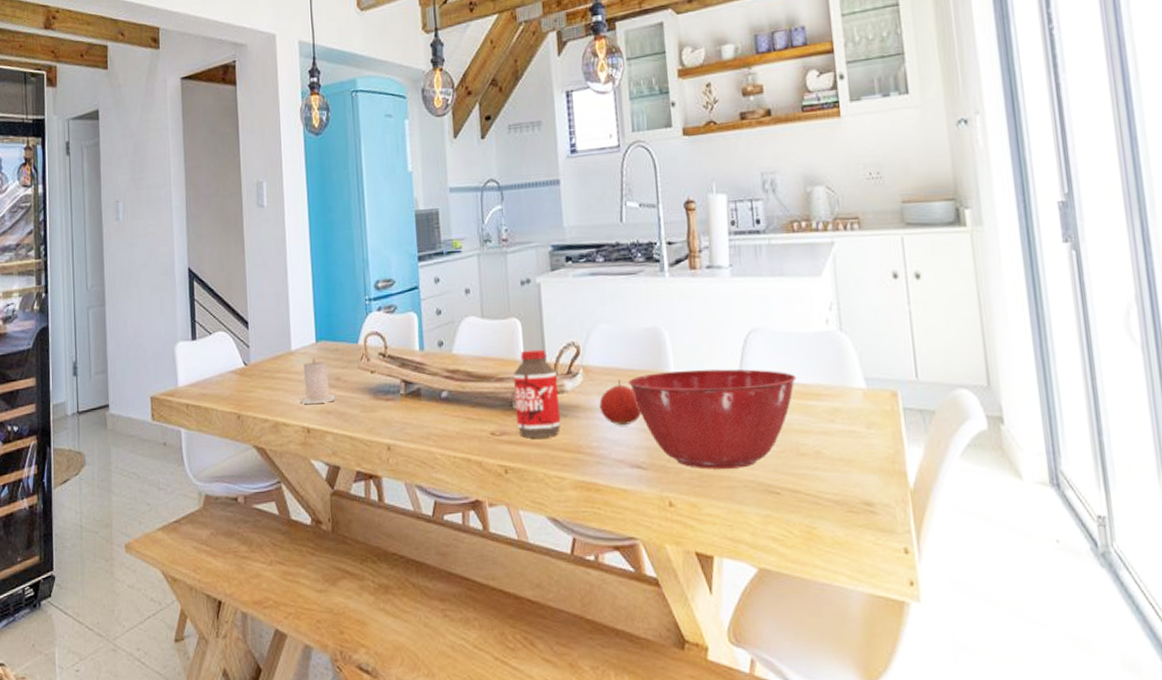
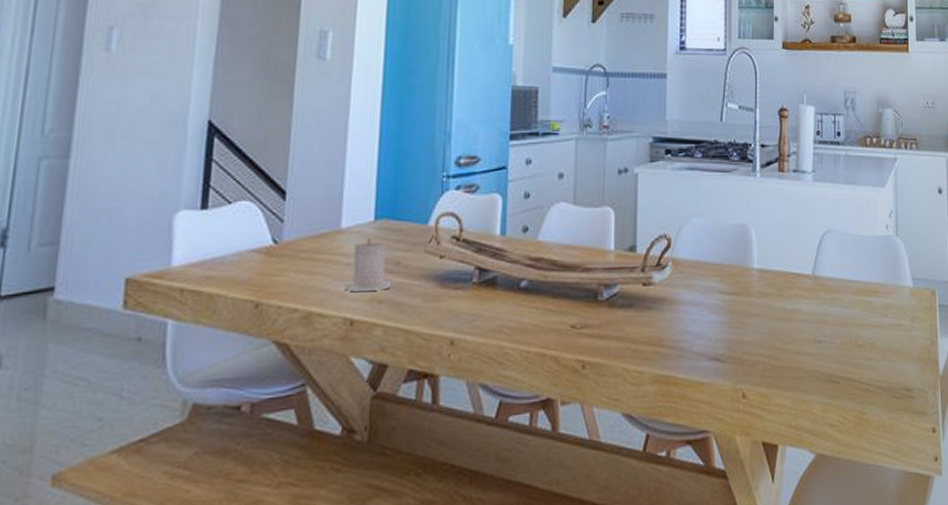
bottle: present [513,349,560,438] -> none [600,240,645,332]
fruit: present [599,379,641,425] -> none [685,273,724,318]
mixing bowl: present [628,369,797,469] -> none [715,266,860,361]

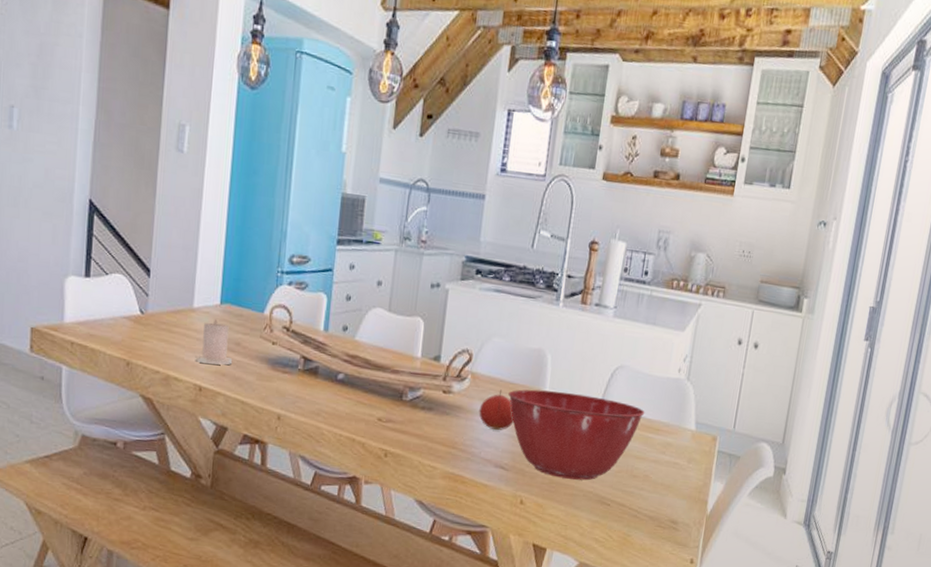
fruit: none [685,273,724,318] -> present [479,389,514,430]
mixing bowl: none [715,266,860,361] -> present [508,389,645,481]

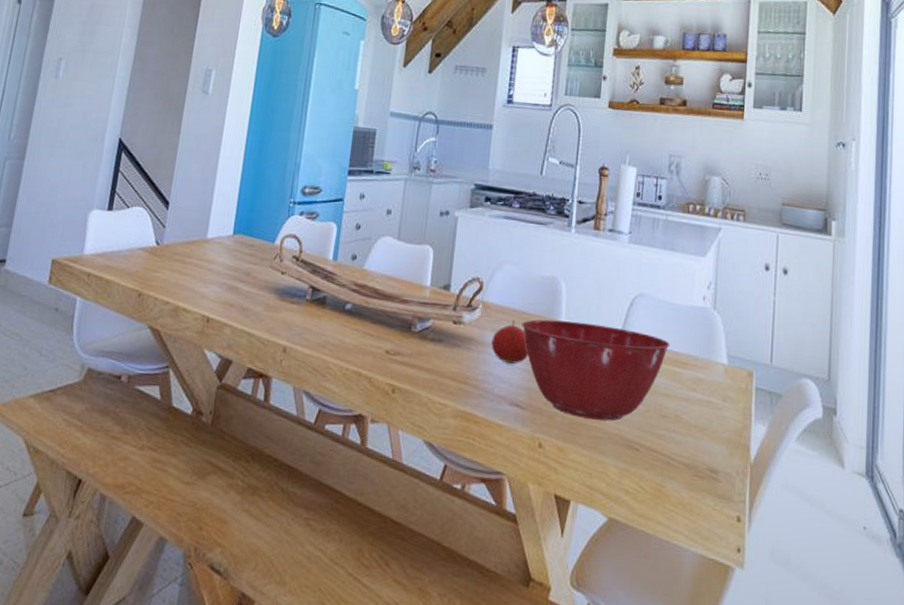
candle: present [195,319,233,365] -> none [205,249,242,296]

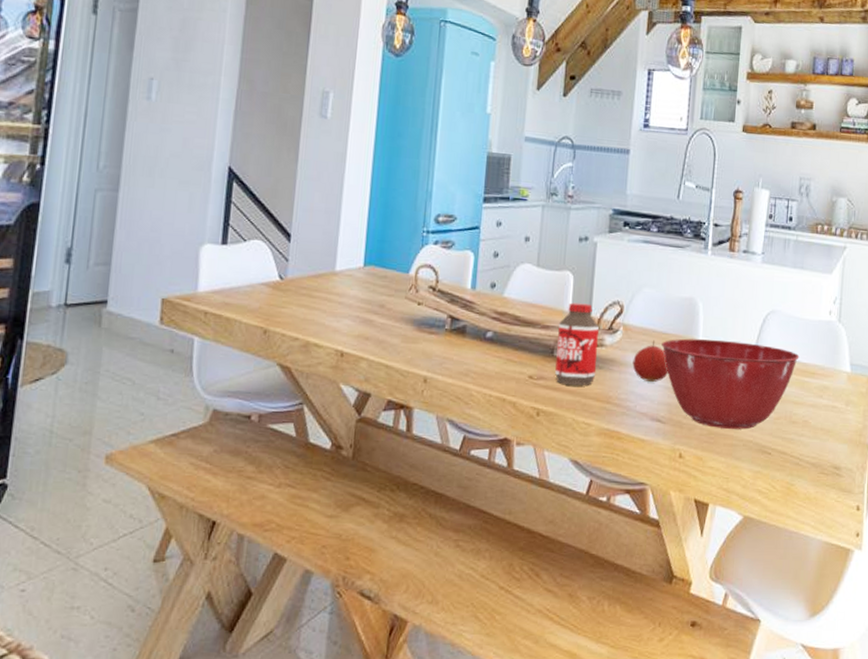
bottle: none [412,277,458,364] -> present [555,302,599,386]

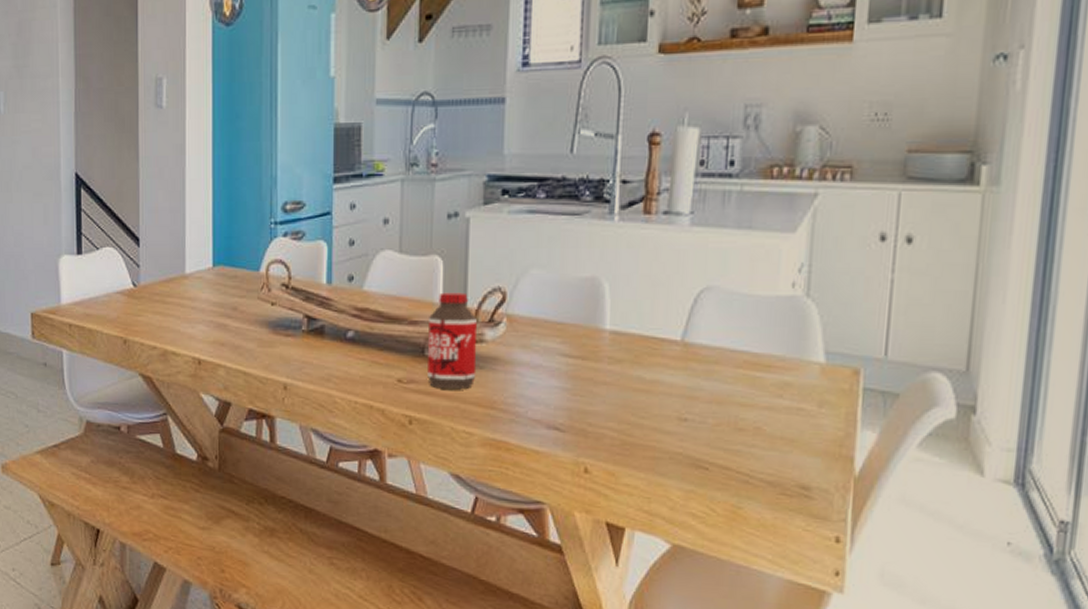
fruit: present [632,340,668,382] -> none [520,332,567,382]
mixing bowl: present [661,338,800,430] -> none [556,328,748,439]

